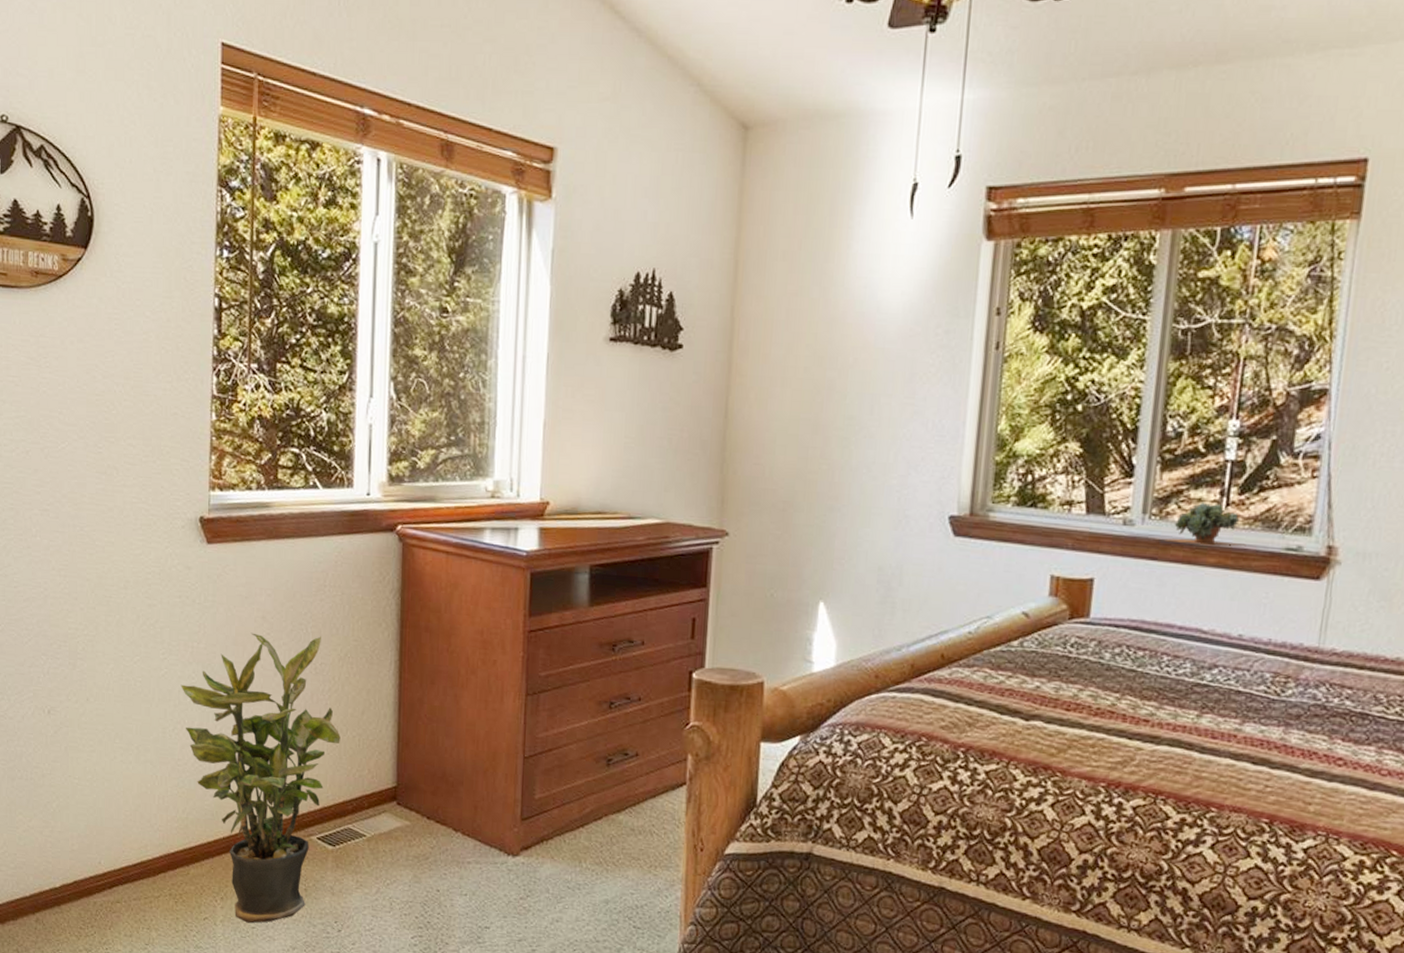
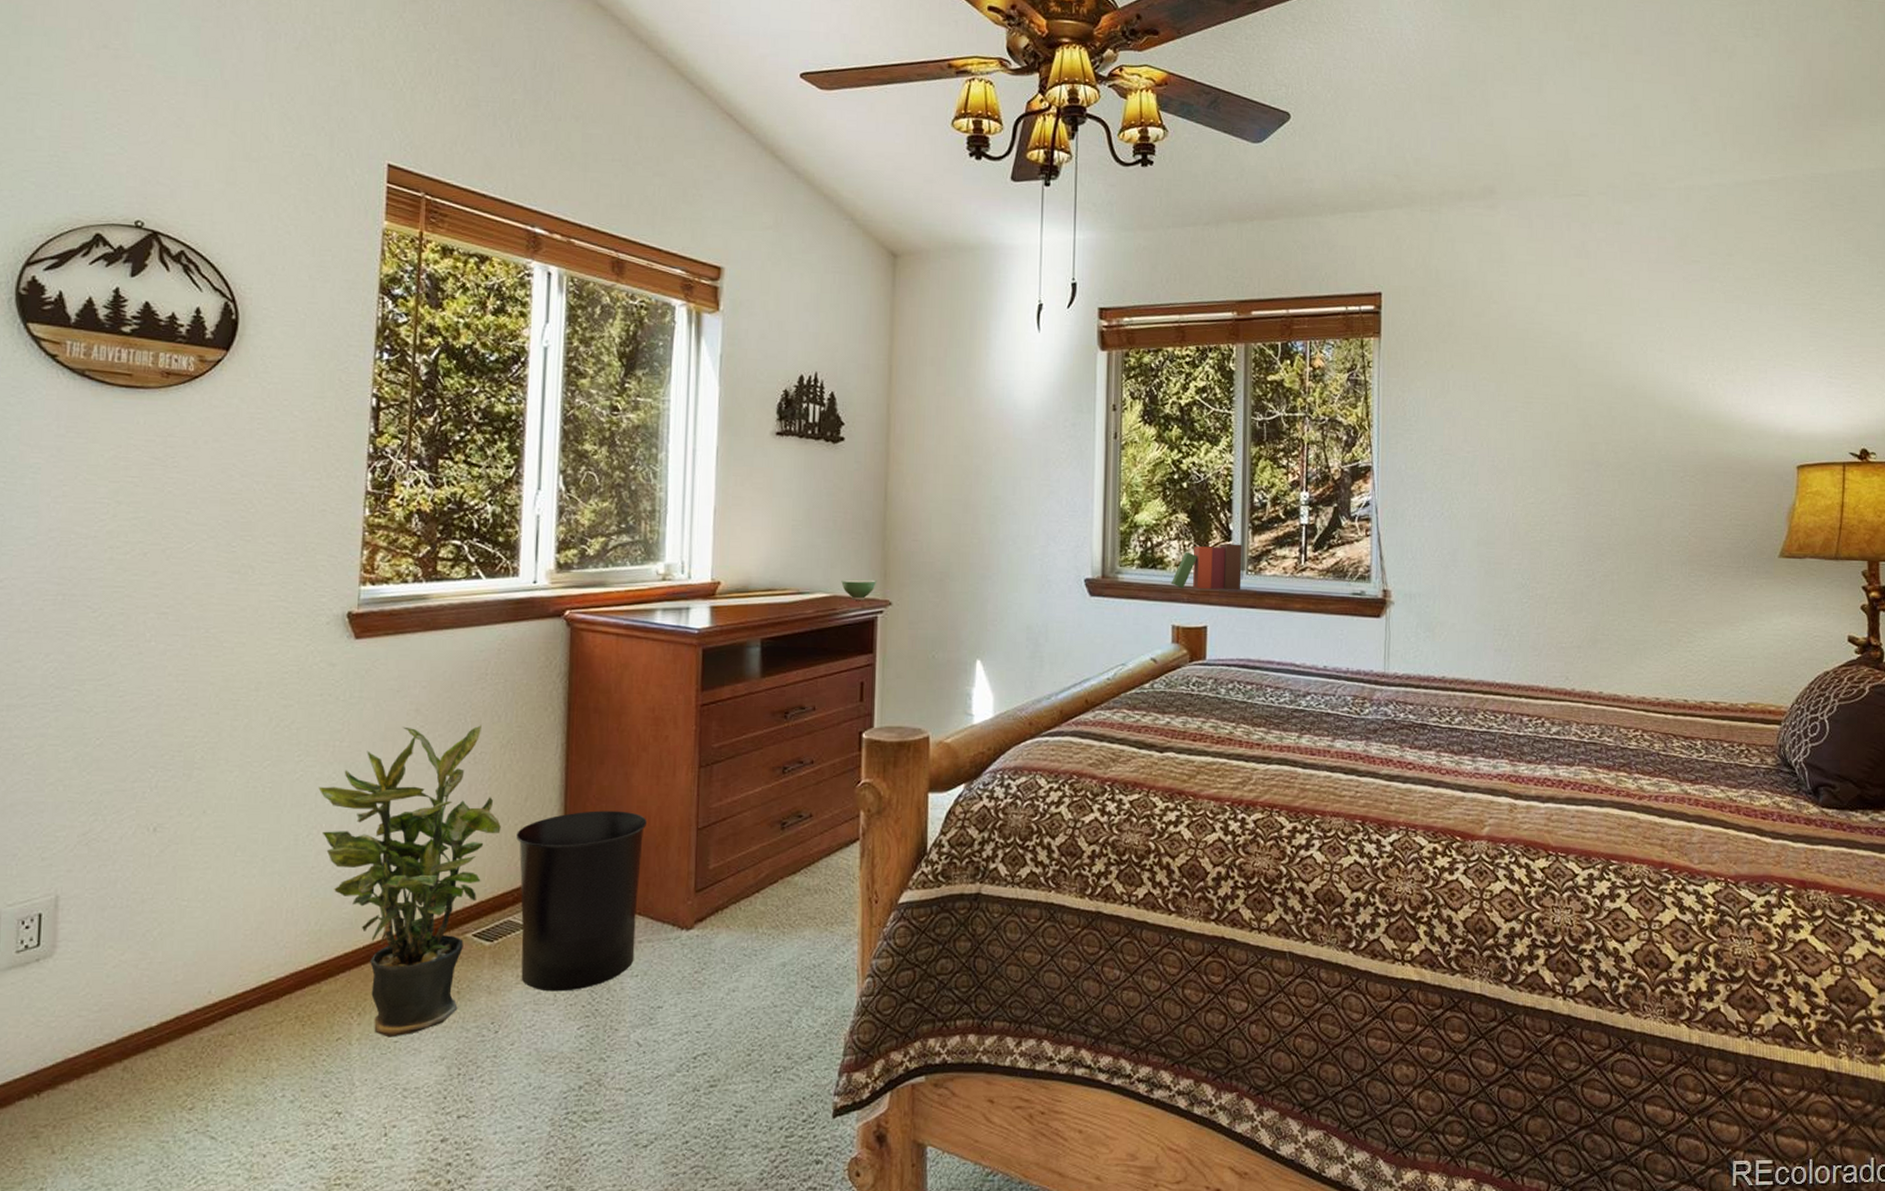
waste bin: none [355,729,476,901] -> present [516,811,648,992]
bowl: none [675,504,714,529] -> present [841,579,878,600]
books: none [1053,480,1147,538] -> present [1171,543,1242,590]
succulent plant: present [1152,502,1246,547] -> none [1251,558,1323,595]

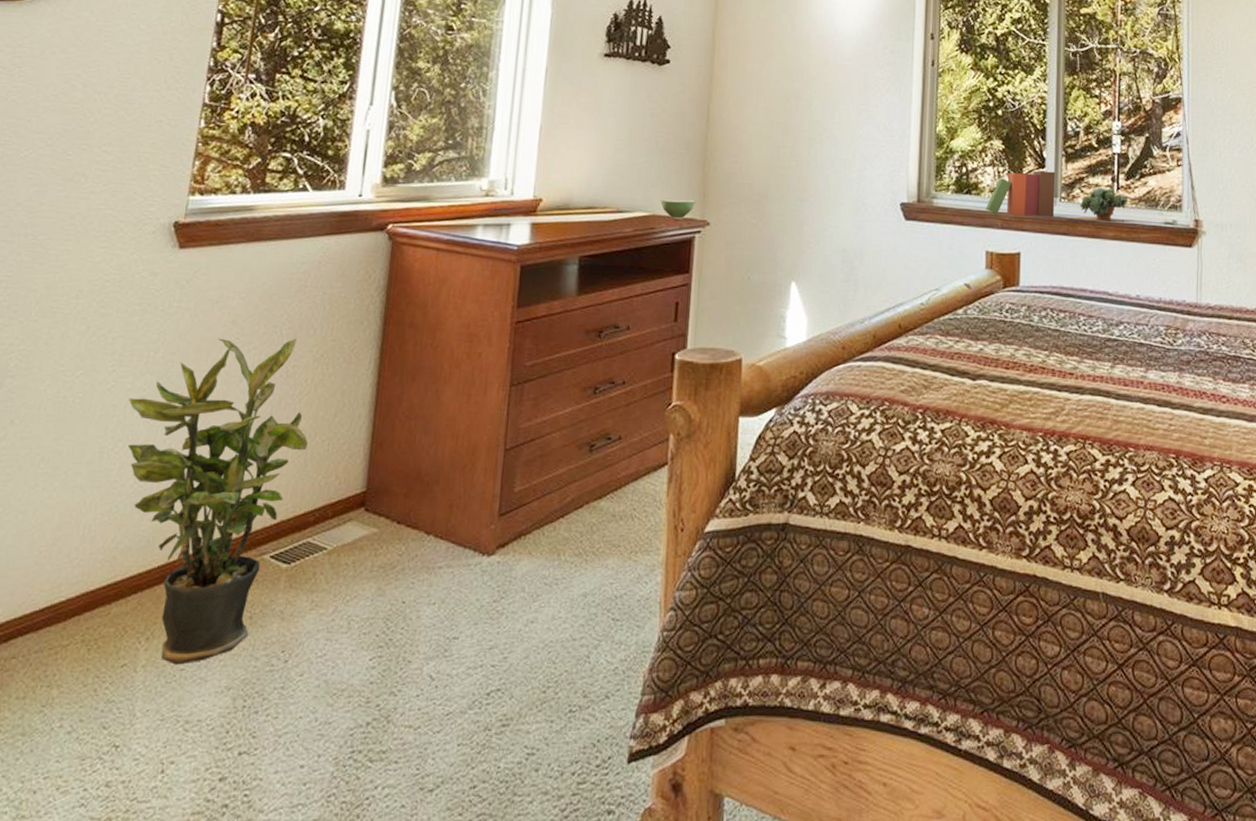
waste bin: present [516,811,648,992] -> none [316,428,456,619]
succulent plant: none [1251,558,1323,595] -> present [1064,187,1135,223]

